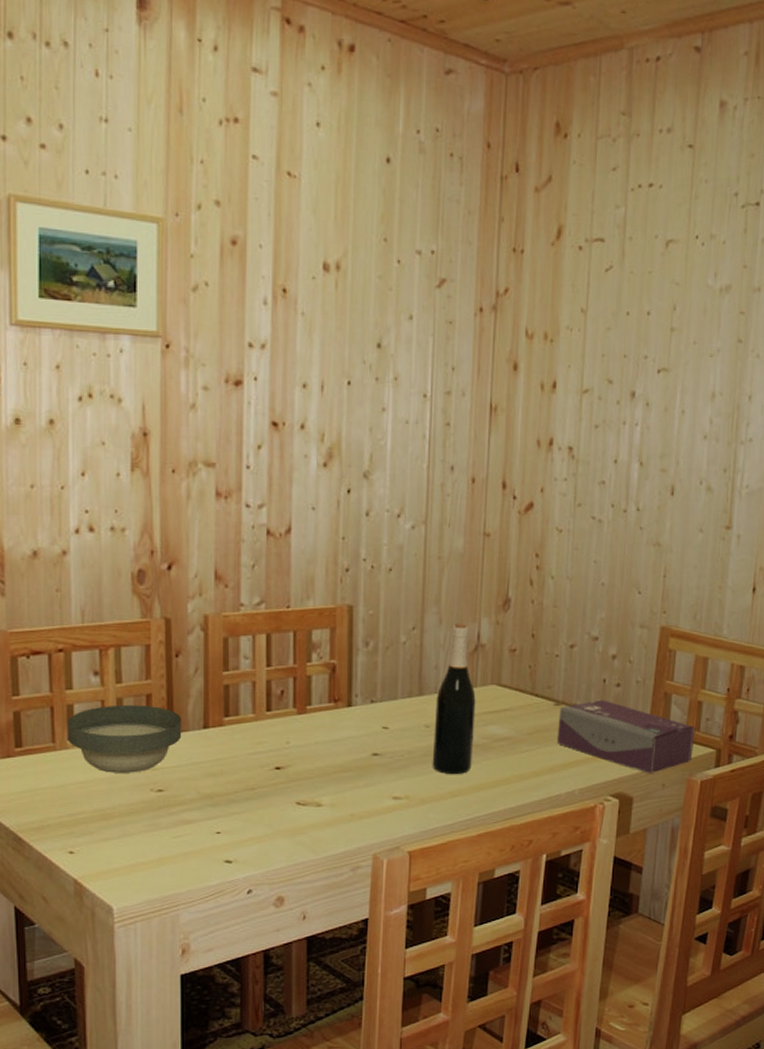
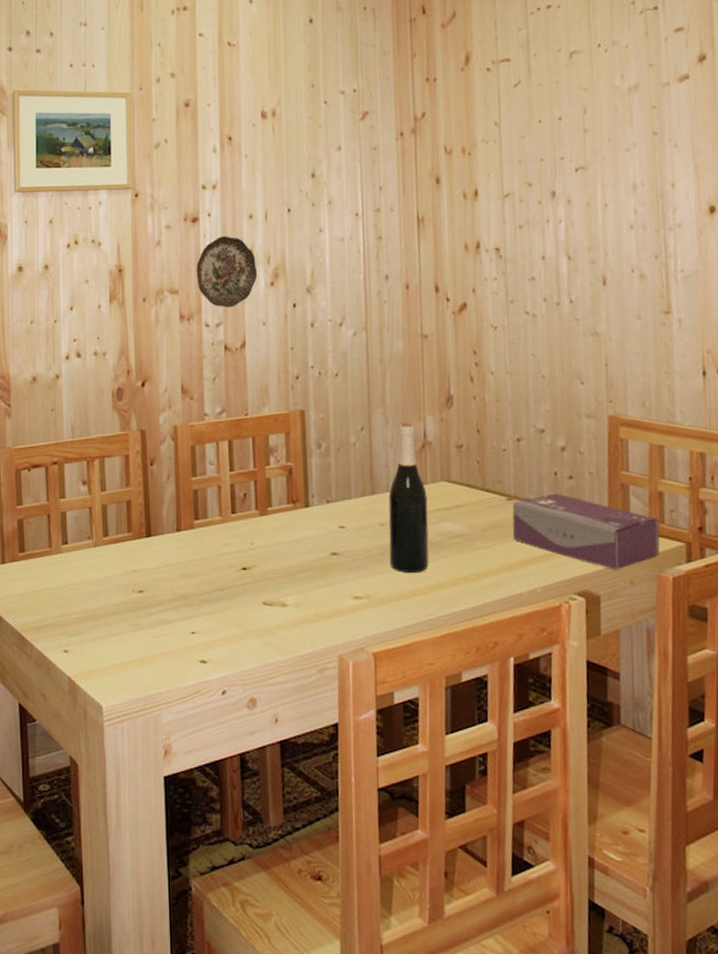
bowl: present [68,704,182,773] -> none [62,510,158,575]
decorative plate: none [237,405,309,488] -> present [196,236,258,308]

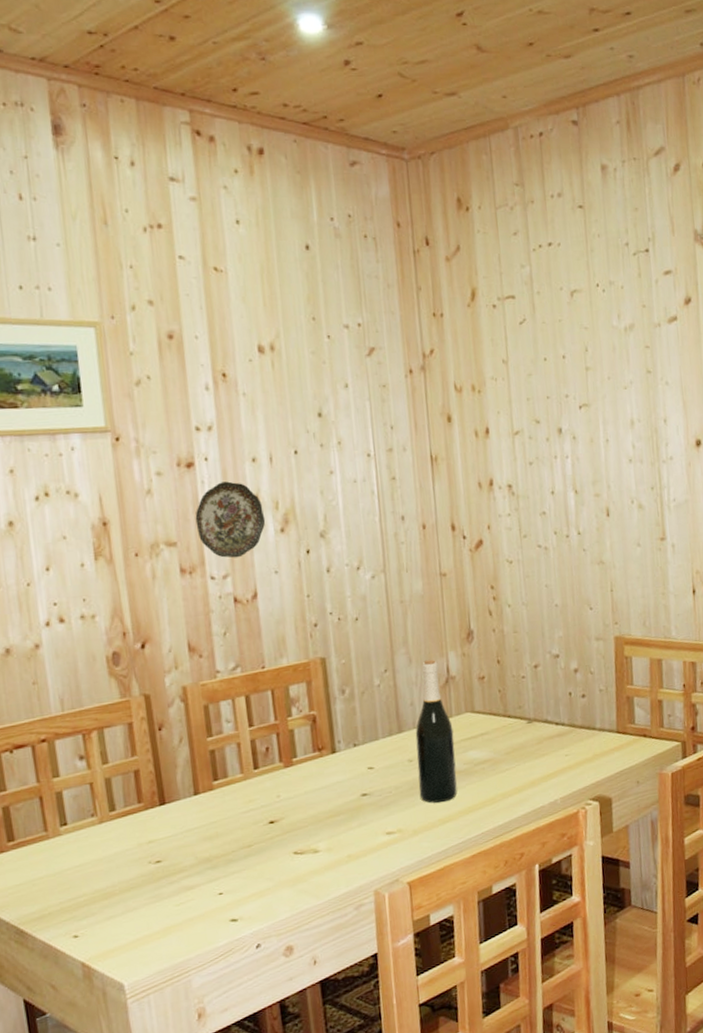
tissue box: present [512,493,660,571] -> none [532,711,661,774]

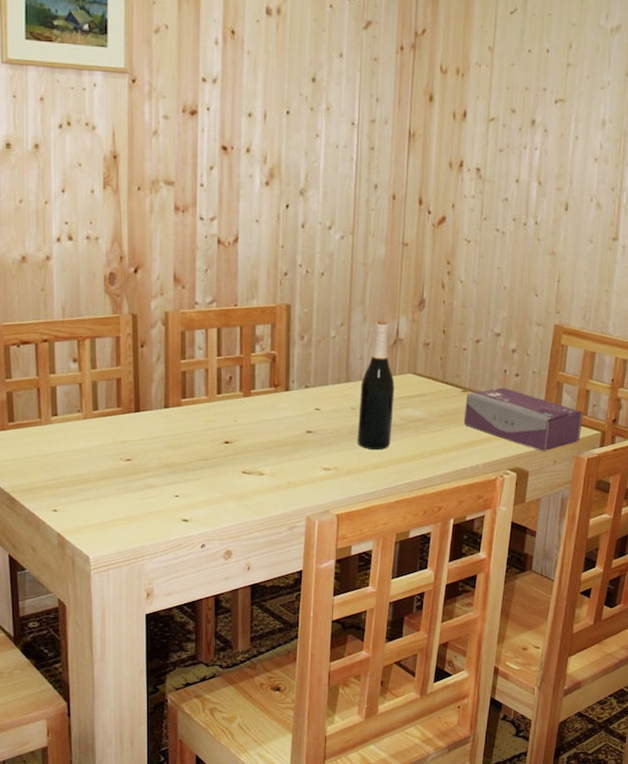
decorative plate: present [195,481,266,558] -> none [193,132,254,203]
tissue box: none [532,711,661,774] -> present [463,387,583,452]

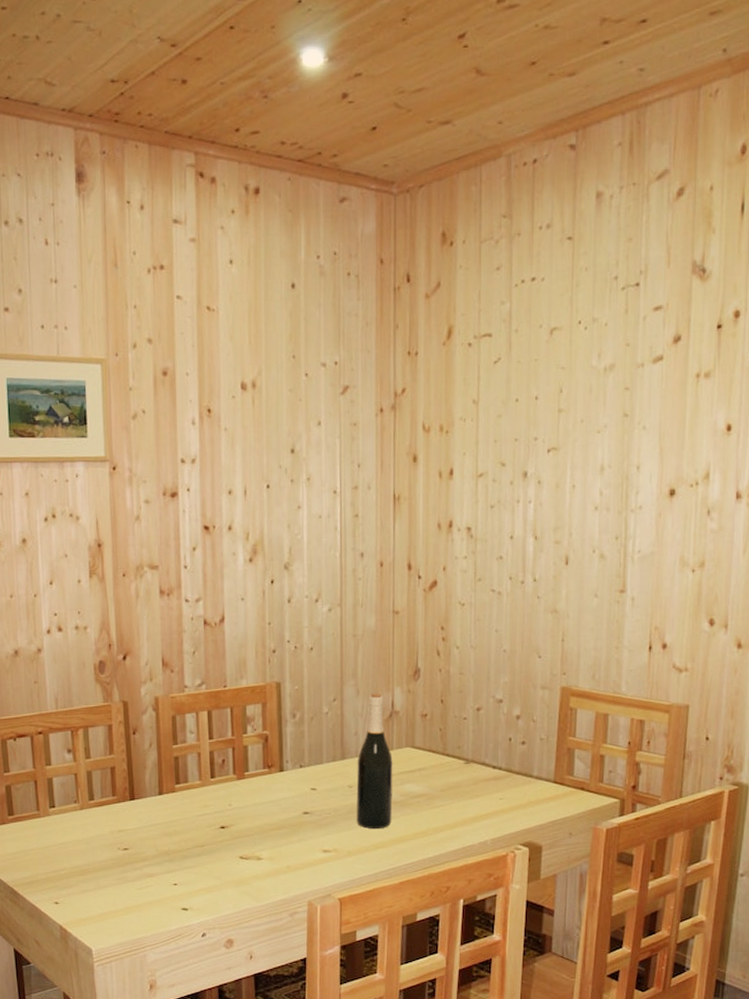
tissue box: present [463,387,583,452] -> none [468,757,599,824]

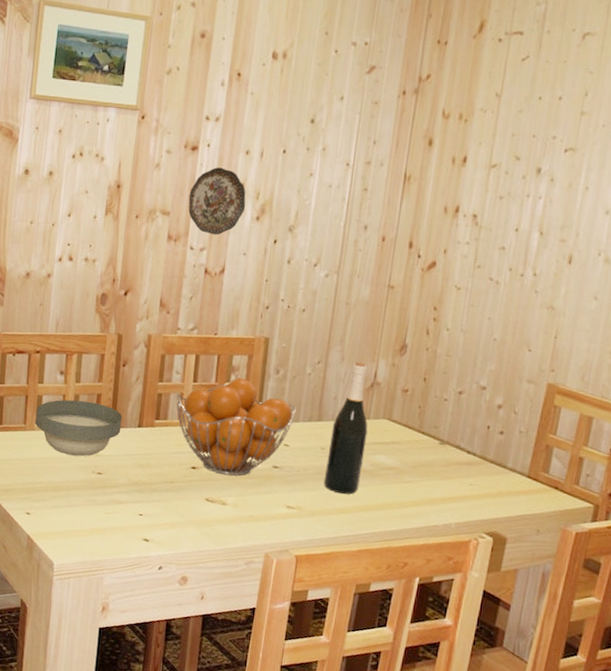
bowl: none [49,776,142,835] -> present [35,399,122,457]
decorative plate: none [175,511,237,584] -> present [188,167,246,235]
fruit basket: none [193,728,318,830] -> present [176,378,296,476]

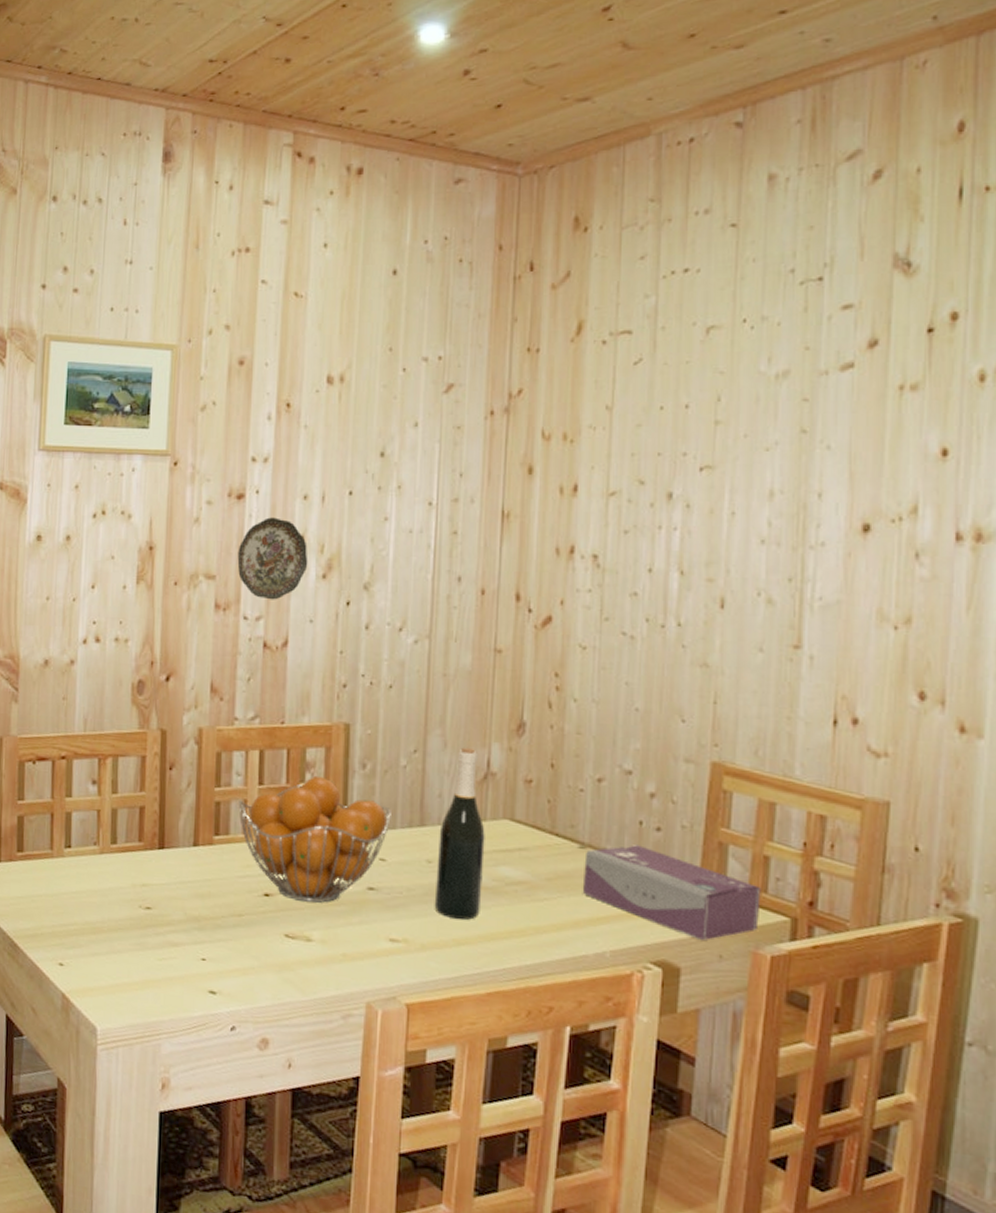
bowl: present [35,399,122,457] -> none [65,815,173,888]
tissue box: none [438,444,574,519] -> present [582,845,761,941]

